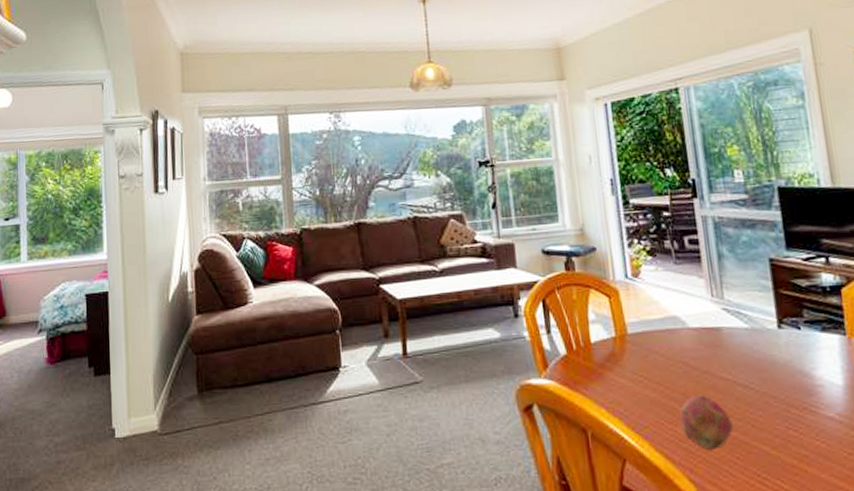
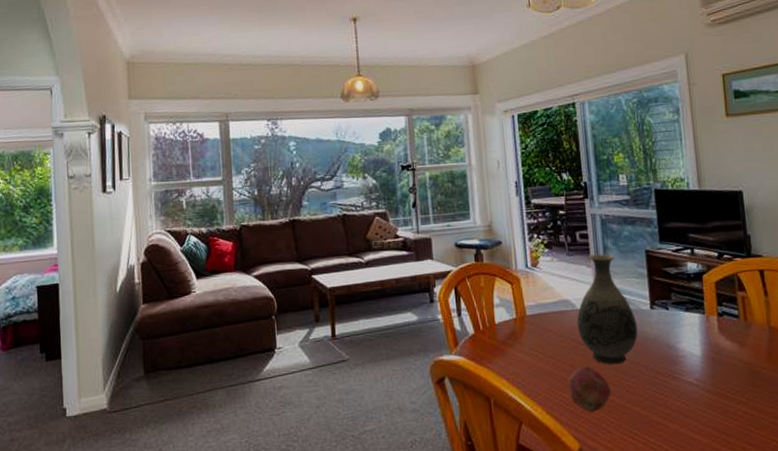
vase: none [688,262,764,394] -> present [576,254,638,365]

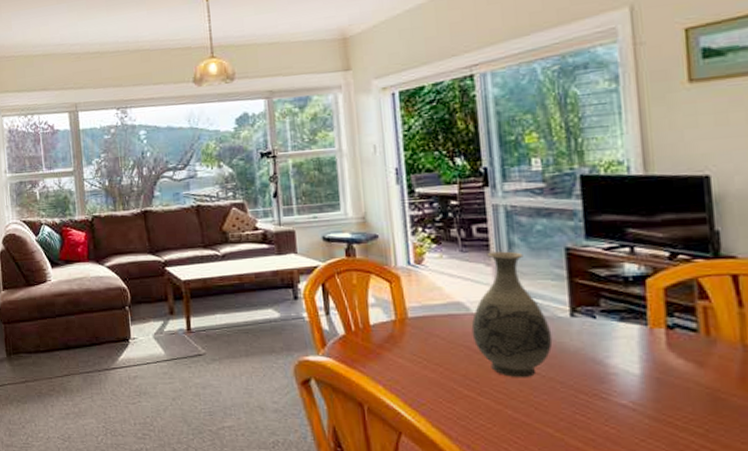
fruit: present [567,365,611,412] -> none [458,377,515,428]

